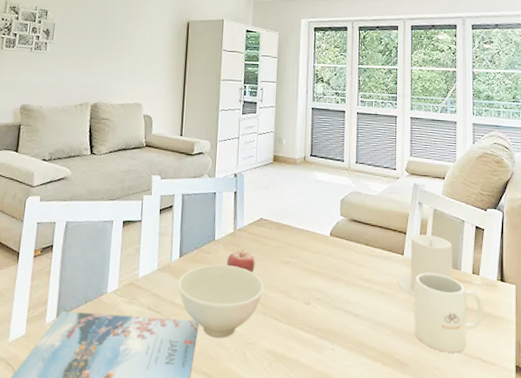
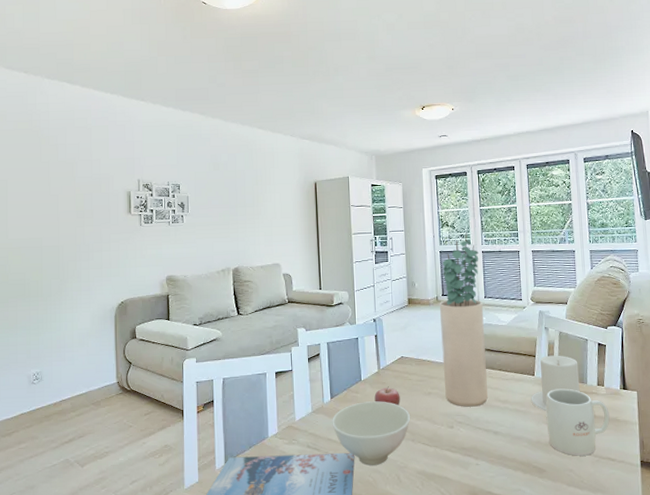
vase: none [304,90,354,283] -> present [439,232,488,407]

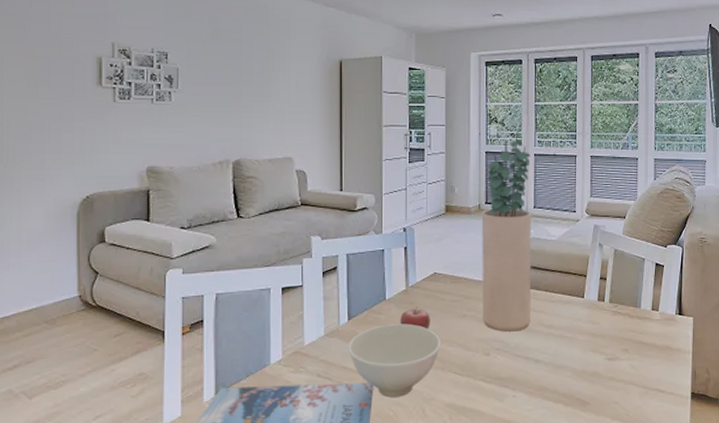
candle: present [531,355,594,411] -> none [578,275,646,338]
mug: present [545,388,610,456] -> none [593,313,662,387]

